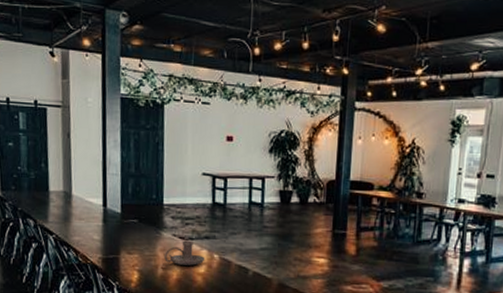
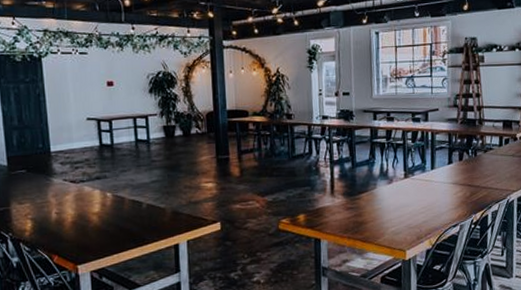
candle holder: present [164,240,205,266] -> none [57,183,99,208]

